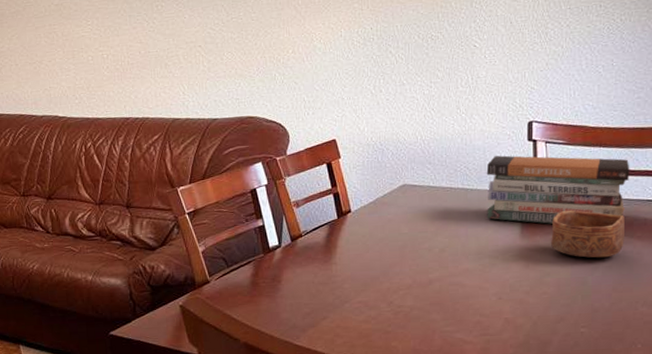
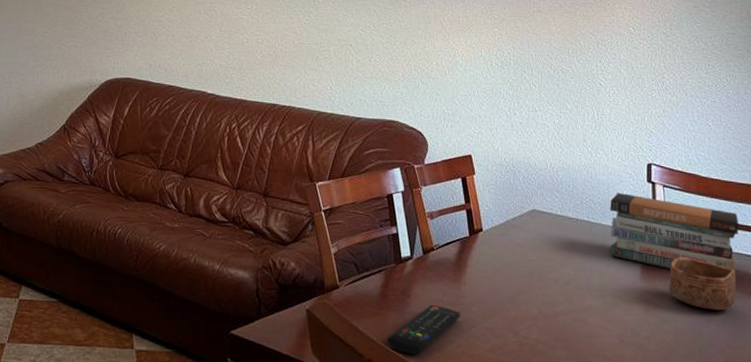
remote control: none [261,286,333,334] -> present [387,304,461,354]

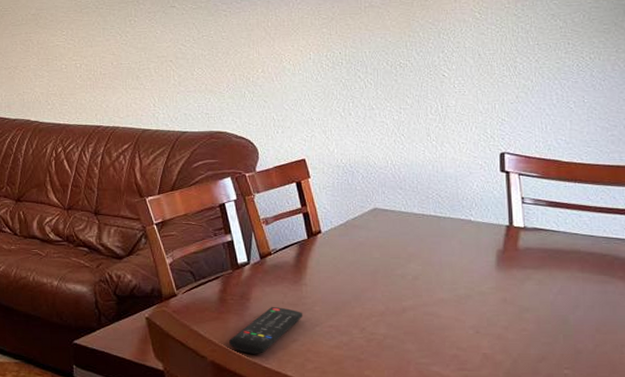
book stack: present [610,193,739,270] -> none [459,185,608,258]
bowl: present [669,256,736,311] -> none [528,244,606,297]

